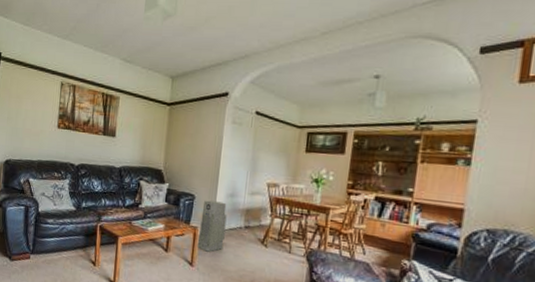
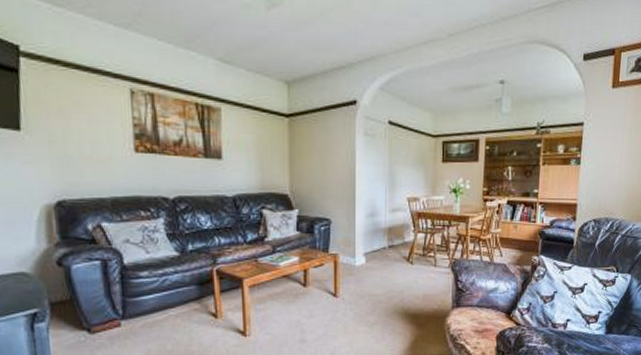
air purifier: present [197,200,227,252] -> none [339,223,369,279]

